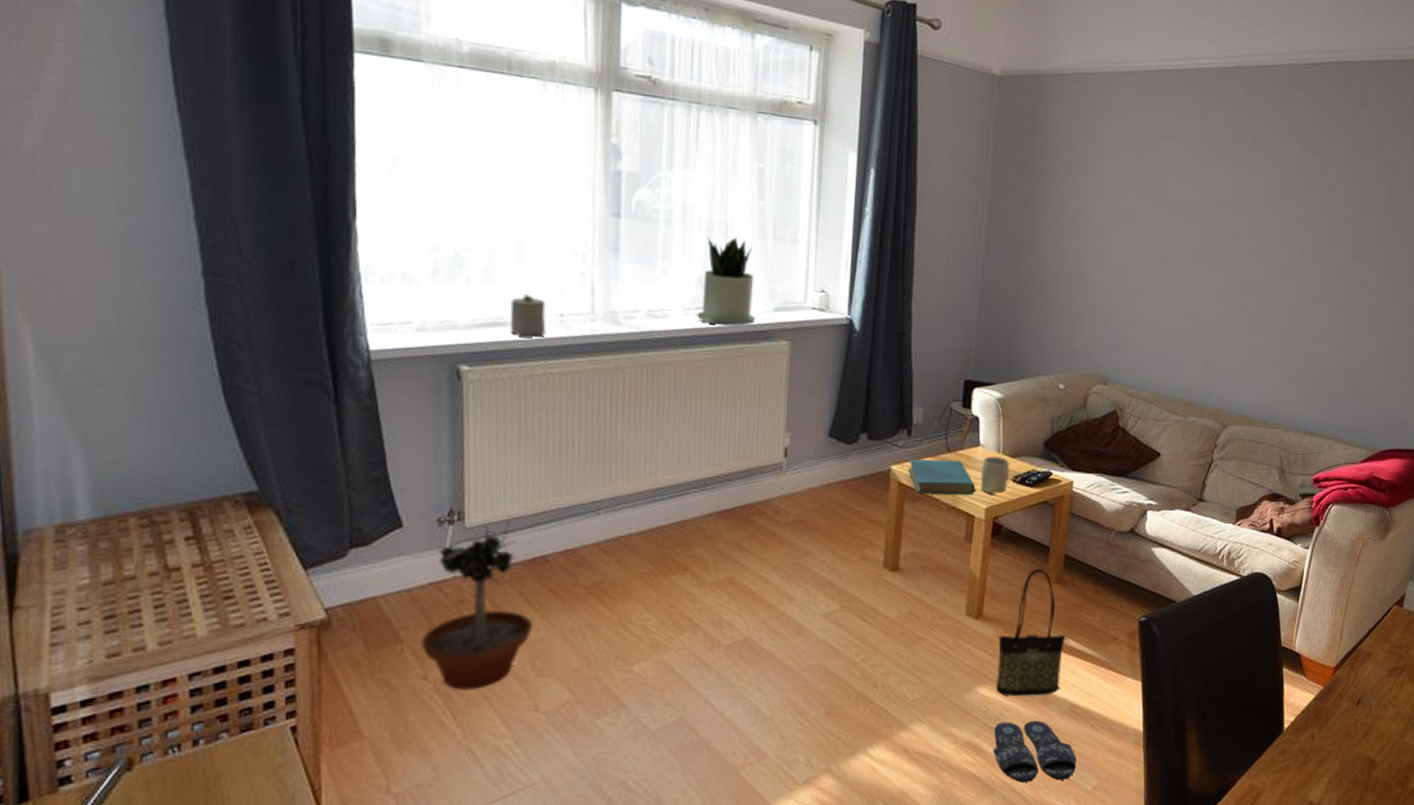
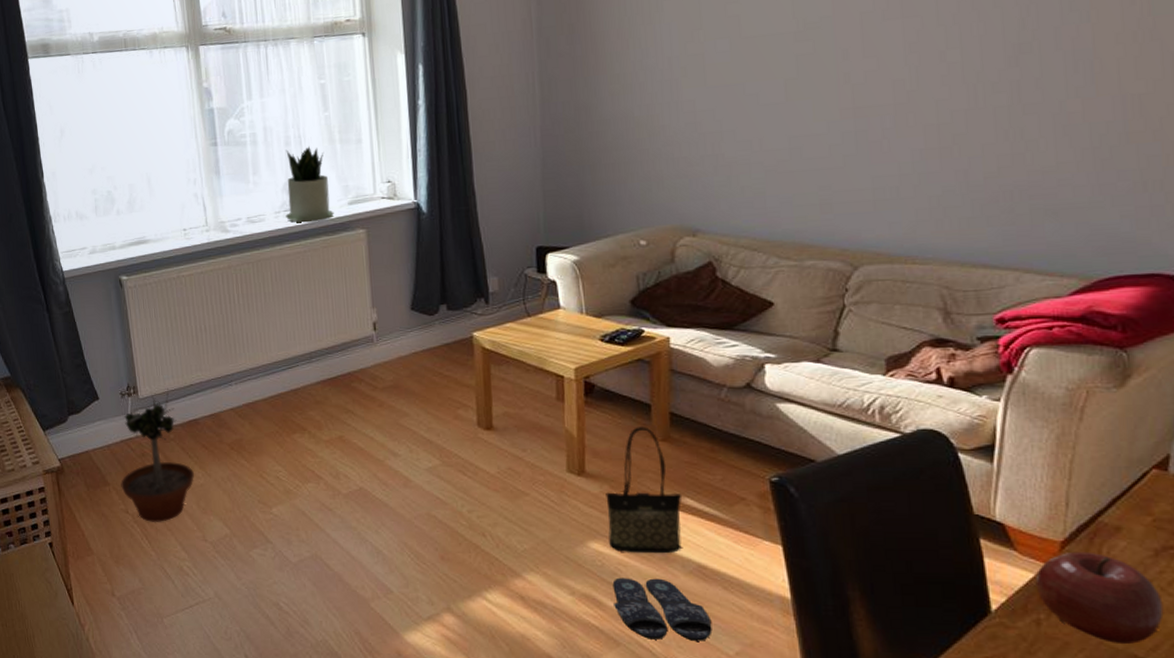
candle: present [510,293,547,336] -> none [148,216,176,249]
book: present [908,458,976,494] -> none [490,324,562,357]
mug: present [980,456,1009,494] -> none [564,317,596,355]
fruit: none [1314,674,1389,750] -> present [1035,551,1164,645]

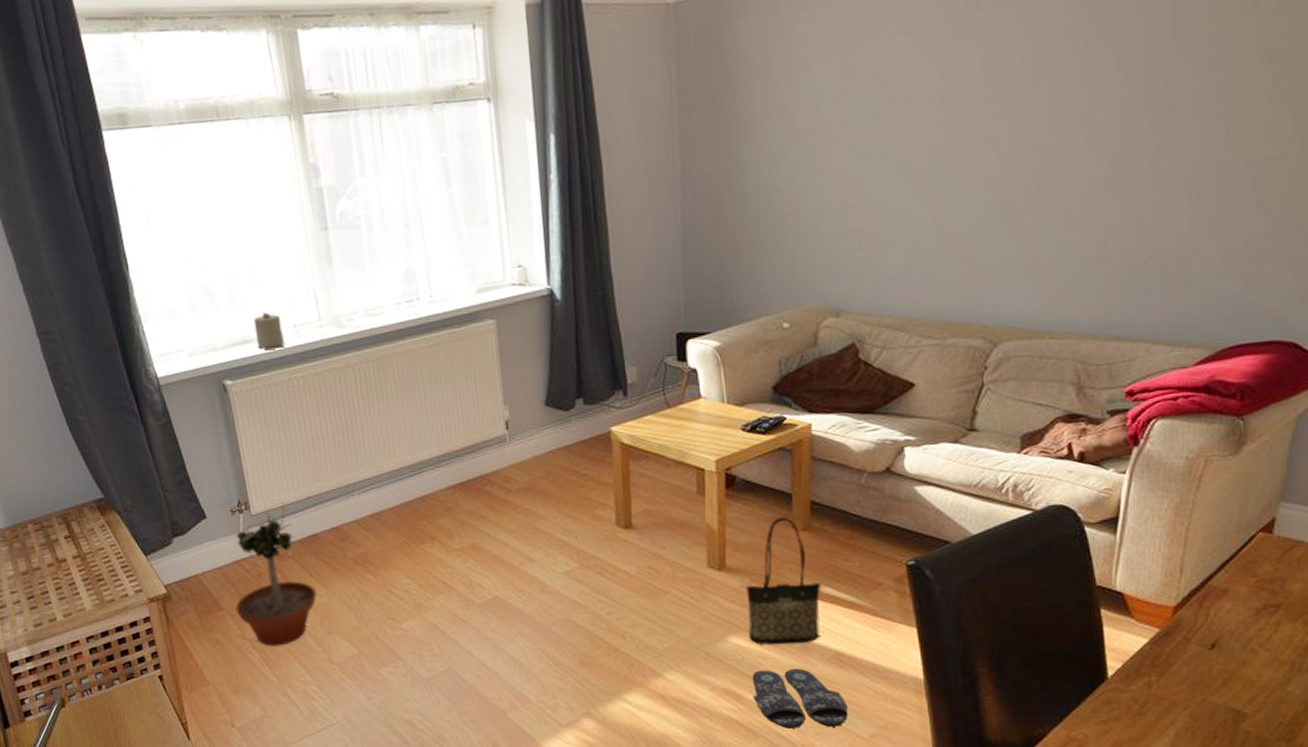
candle: none [148,216,176,249] -> present [253,311,286,349]
planter: present [286,146,334,223] -> none [405,228,461,315]
fruit: present [1035,551,1164,645] -> none [1149,614,1261,700]

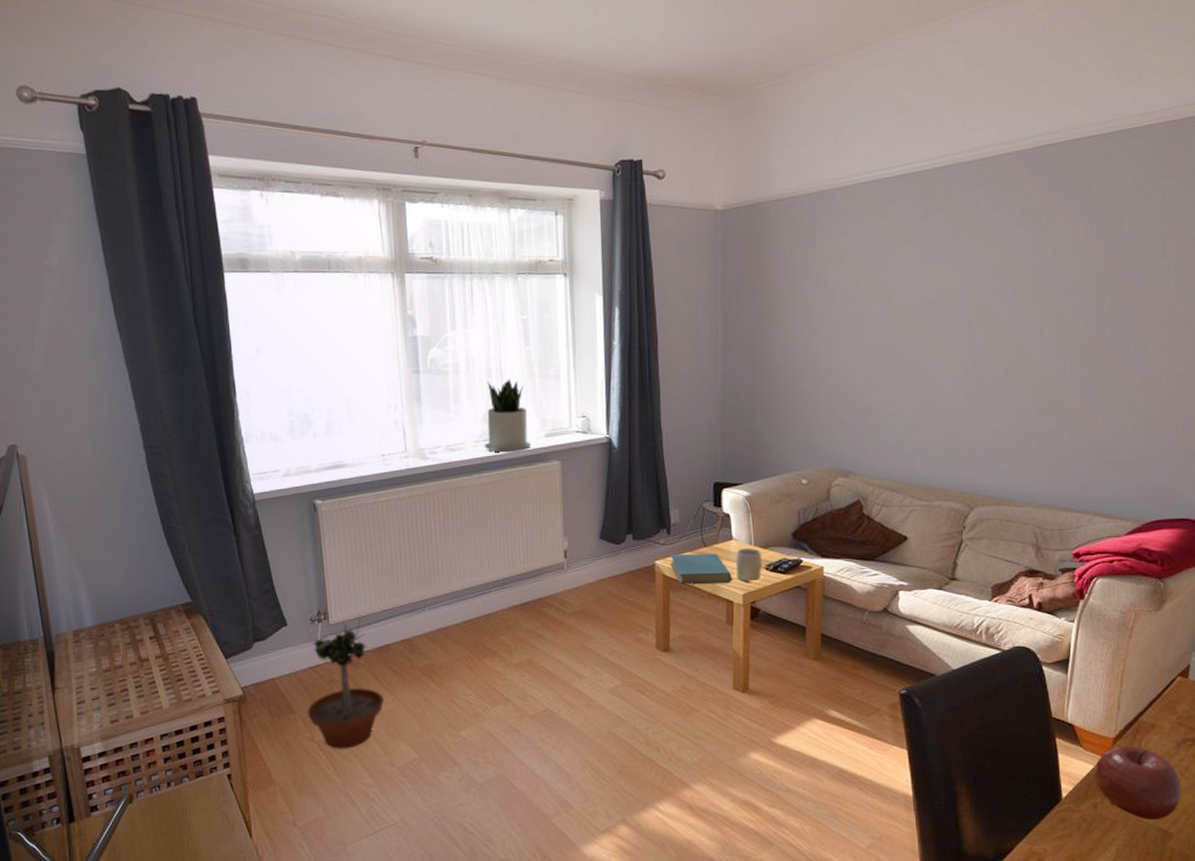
candle: present [253,311,286,349] -> none [346,440,374,473]
planter: none [405,228,461,315] -> present [485,379,531,453]
book: none [628,415,702,452] -> present [670,553,732,584]
mug: none [705,406,738,446] -> present [735,547,762,582]
tote bag: present [746,517,822,644] -> none [765,647,829,761]
slippers: present [752,668,848,729] -> none [768,783,849,838]
fruit: none [1149,614,1261,700] -> present [1094,745,1182,821]

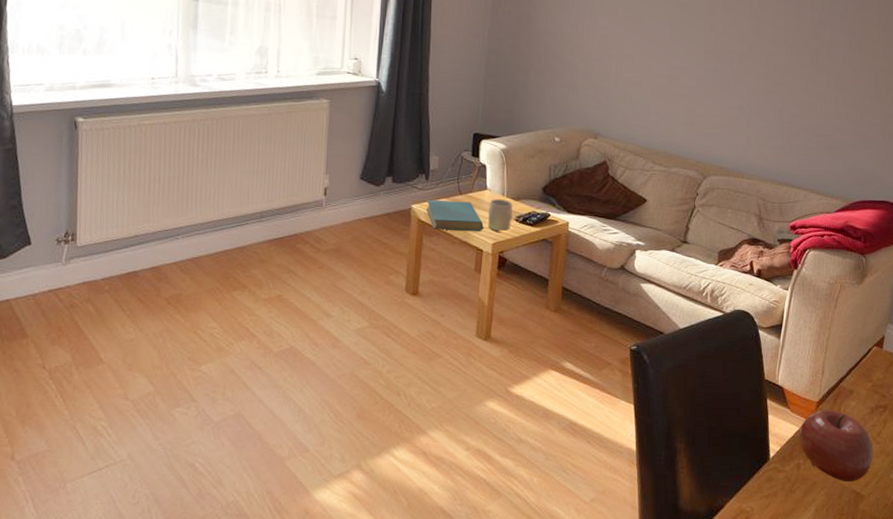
potted tree: present [307,613,384,749] -> none [41,237,125,379]
planter: present [485,379,531,453] -> none [256,15,302,88]

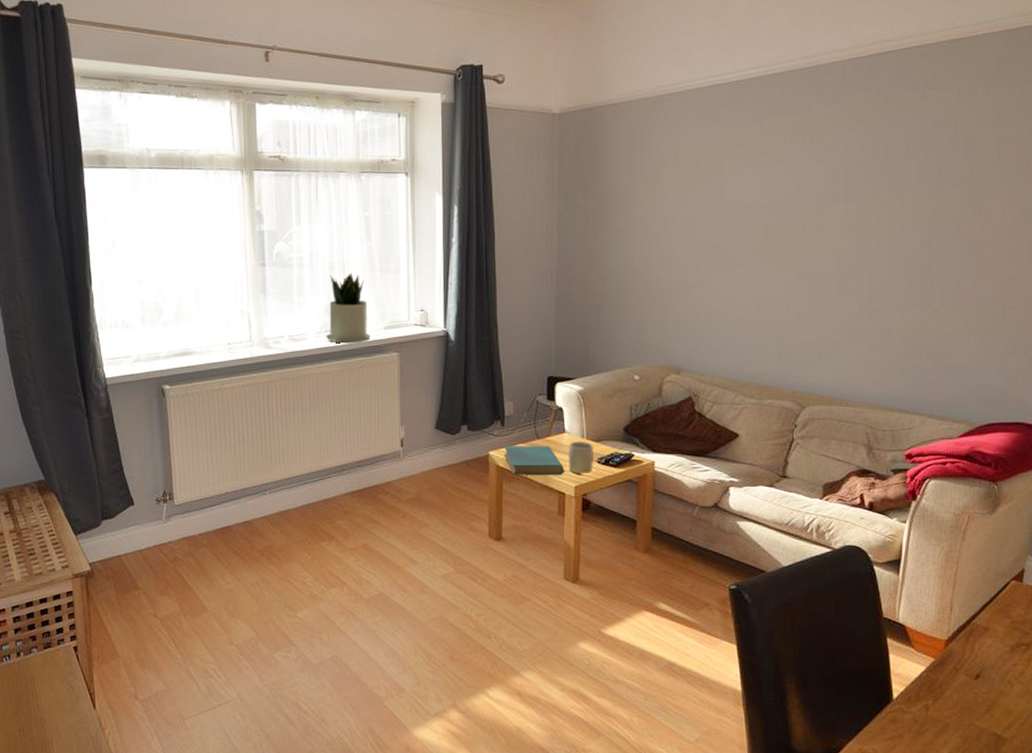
planter: none [256,15,302,88] -> present [326,273,371,344]
fruit: present [799,409,874,483] -> none [926,648,1016,725]

